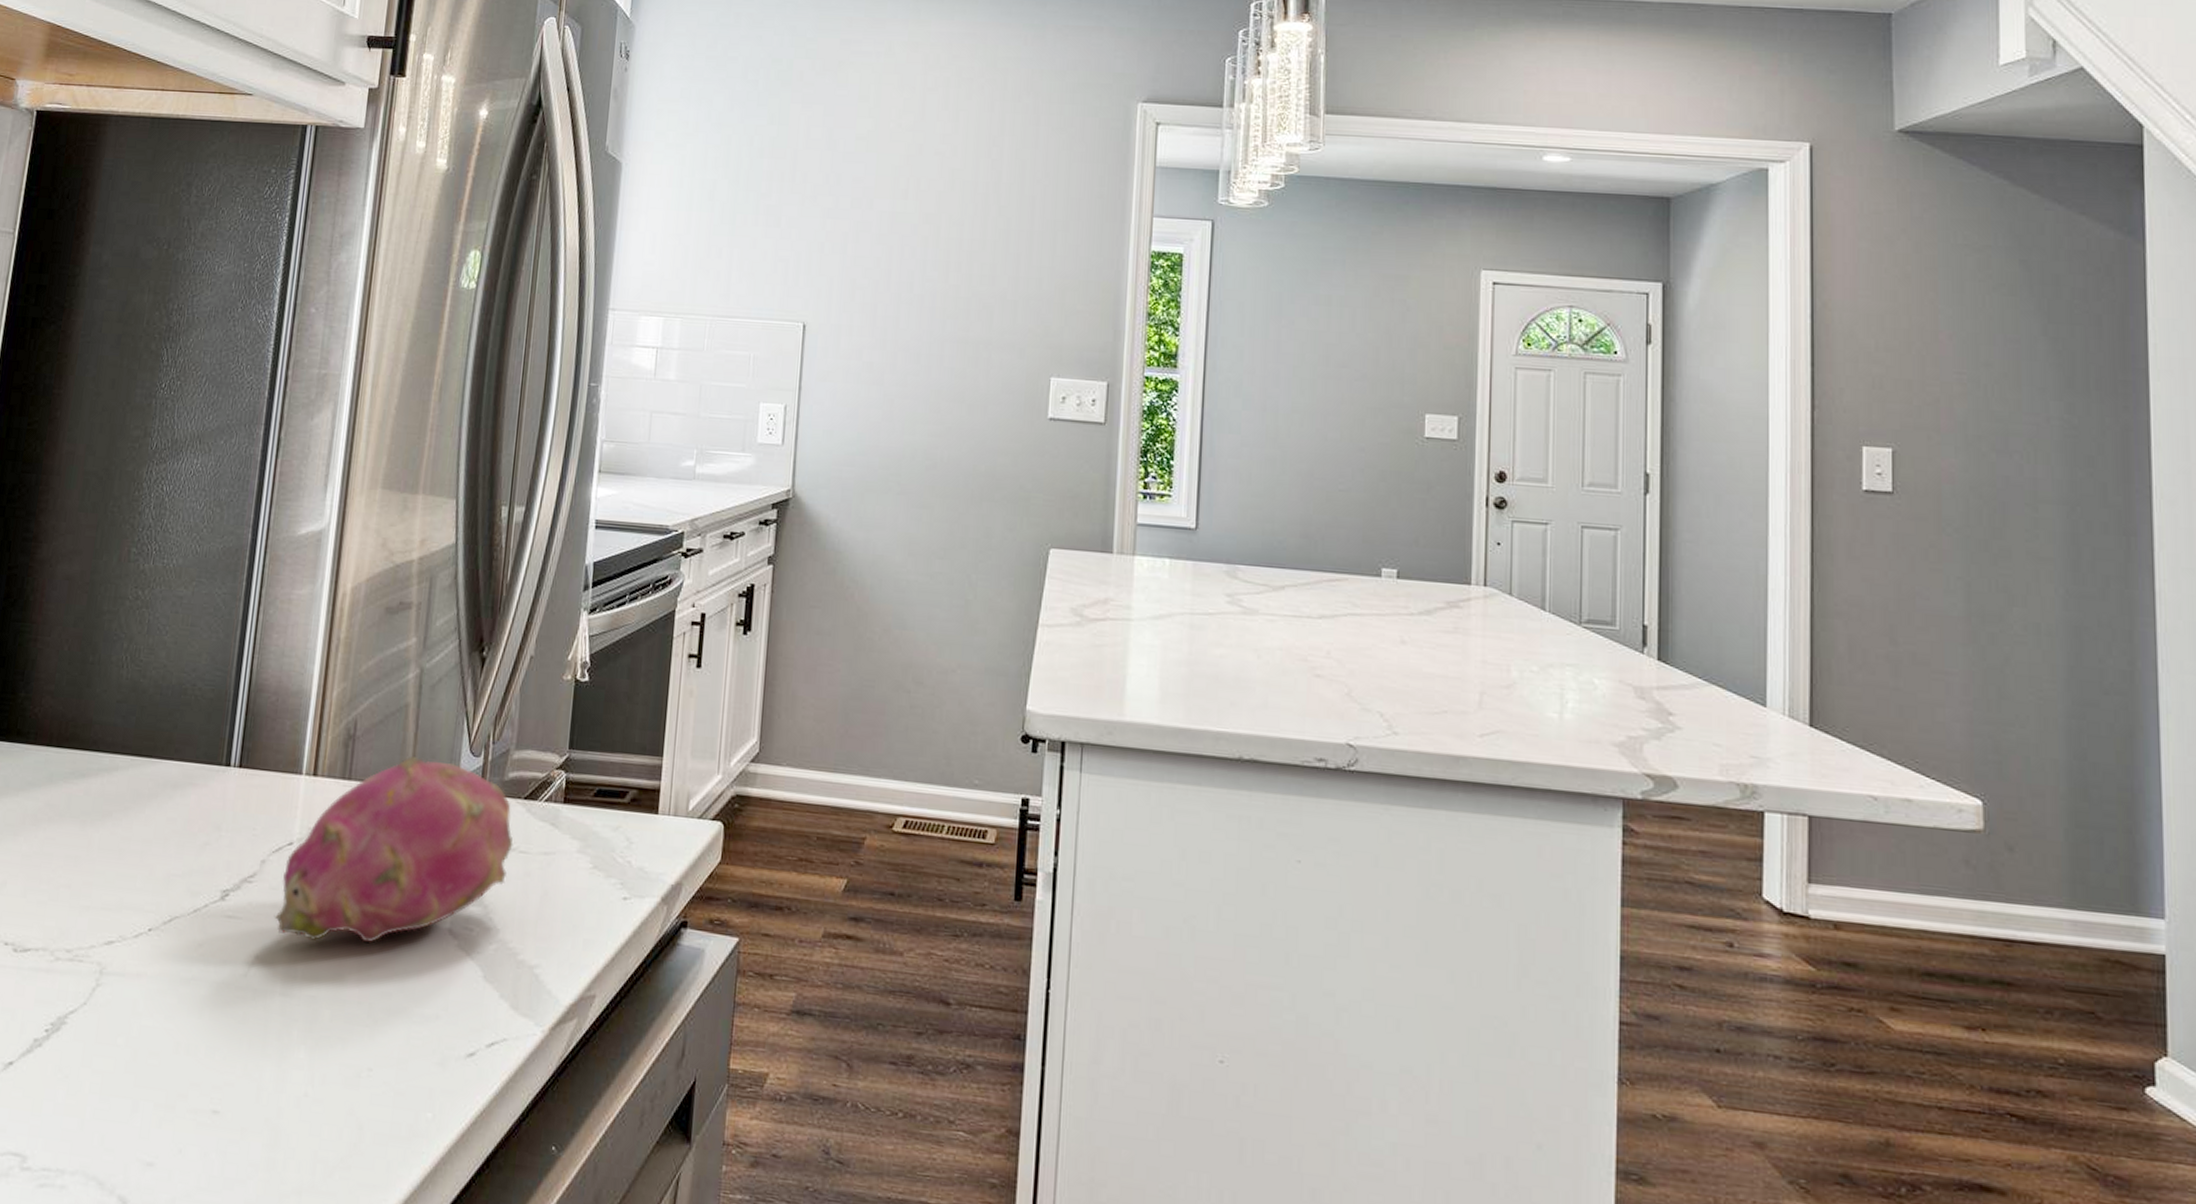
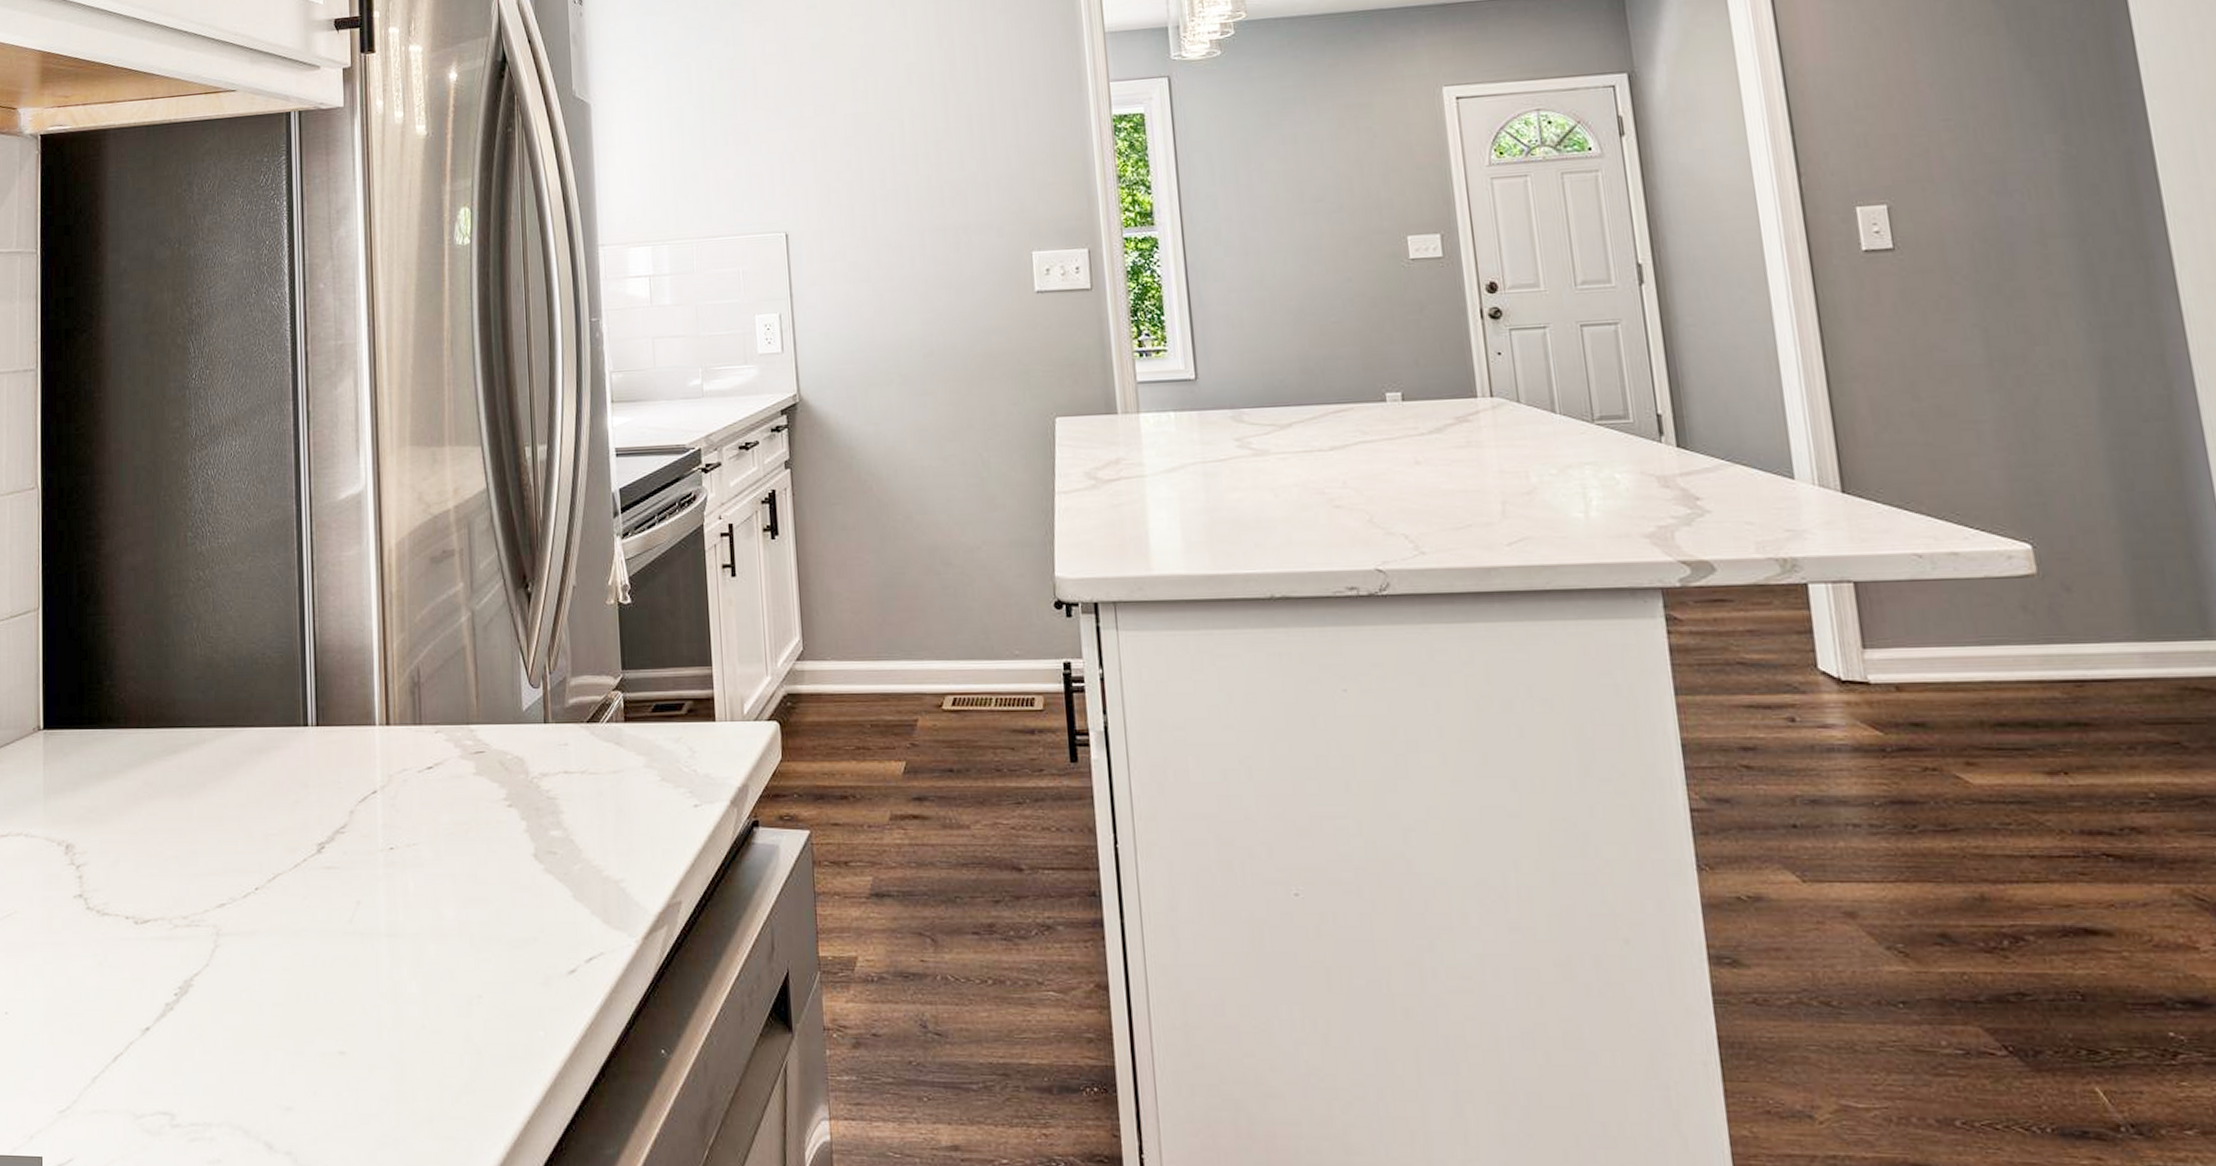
fruit: present [273,757,513,944] -> none [369,696,583,880]

